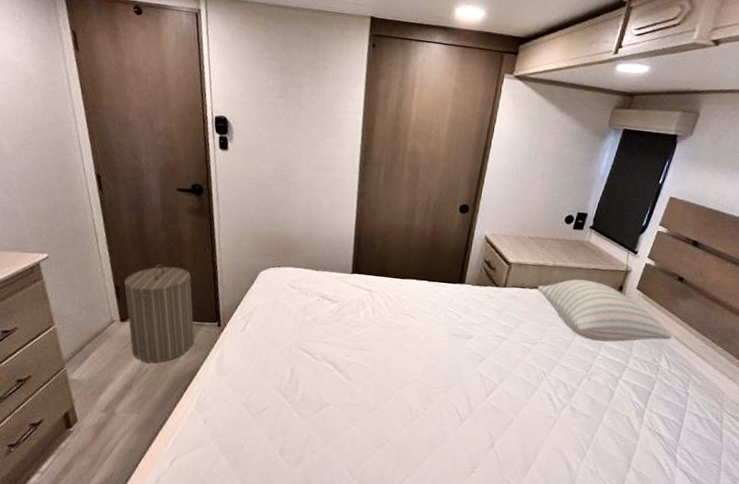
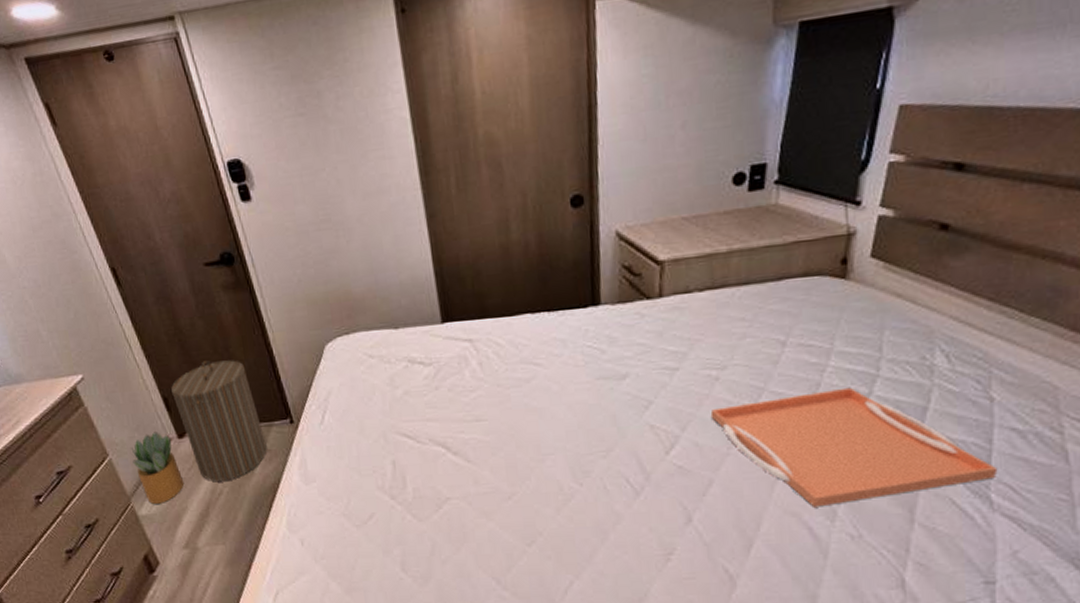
potted plant: none [75,311,117,372] -> present [131,430,185,504]
serving tray: none [520,370,684,449] -> present [710,387,998,507]
pillow: present [537,279,672,342] -> none [709,260,947,348]

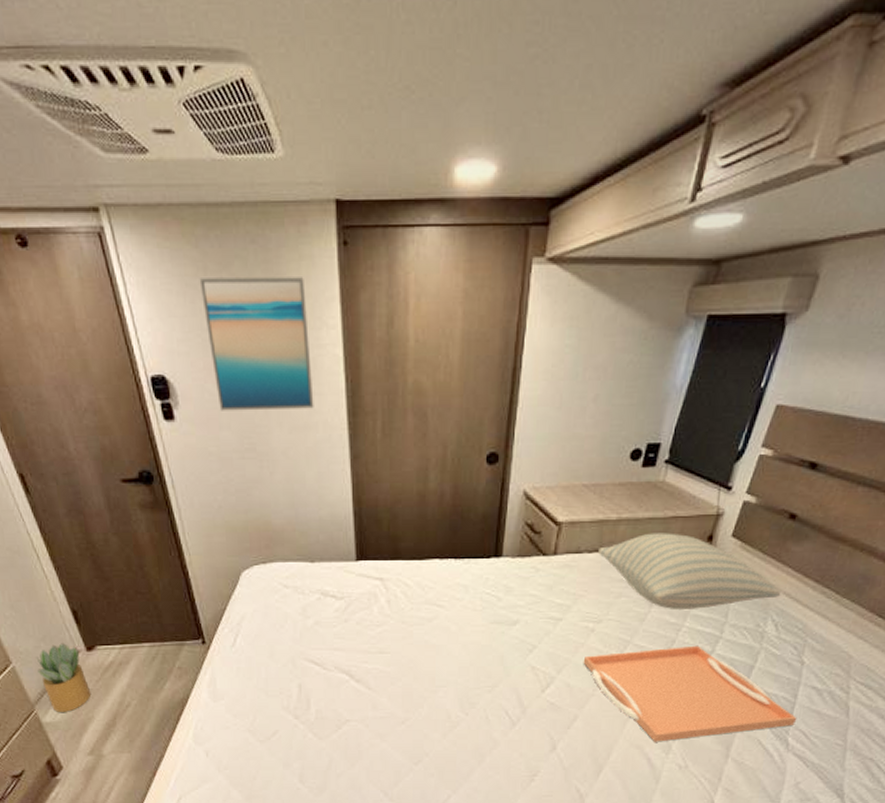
laundry hamper: present [171,360,267,481] -> none [81,577,178,694]
wall art: none [267,49,386,186] -> present [199,277,314,411]
pillow: none [709,260,947,348] -> present [597,533,781,611]

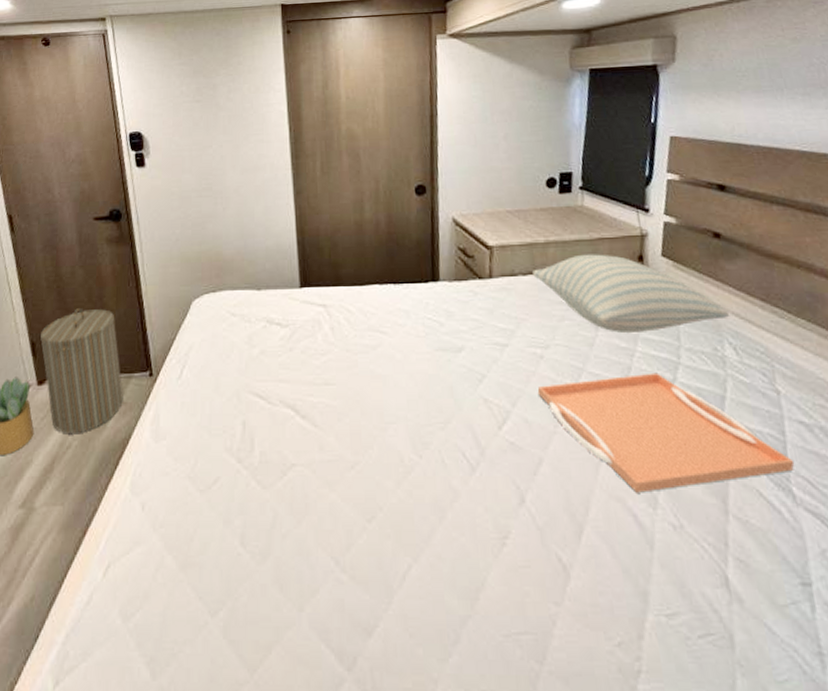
laundry hamper: none [81,577,178,694] -> present [40,308,123,433]
wall art: present [199,277,314,411] -> none [175,56,263,158]

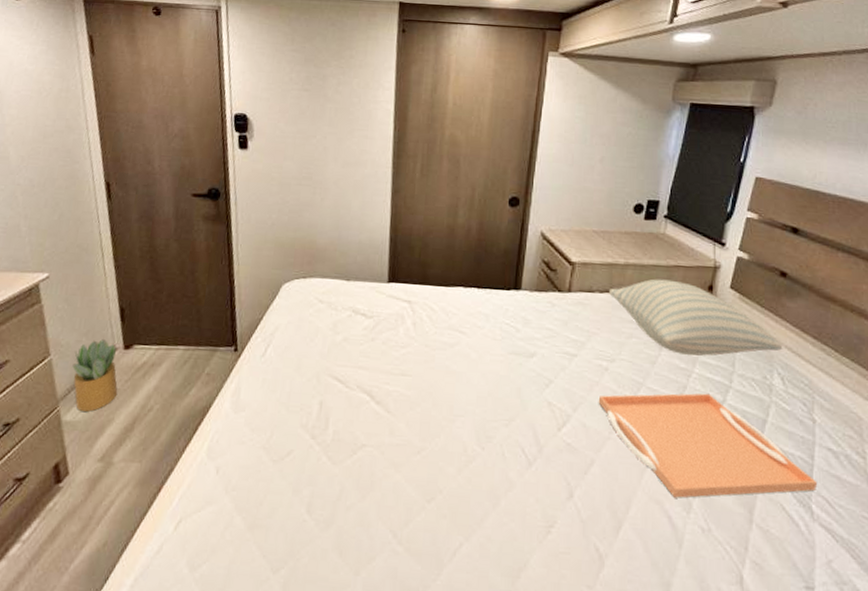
laundry hamper: present [40,308,123,433] -> none [130,280,208,398]

